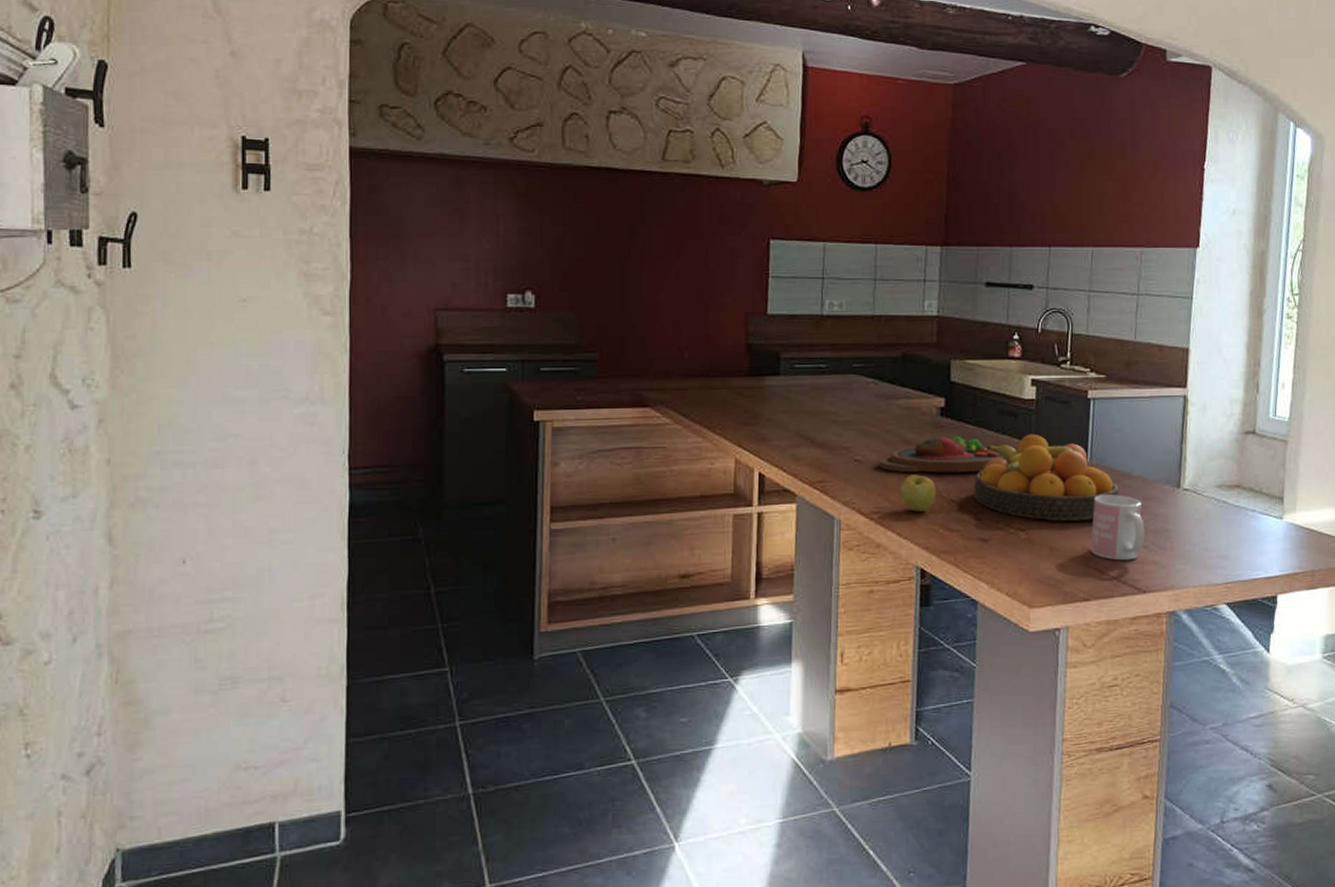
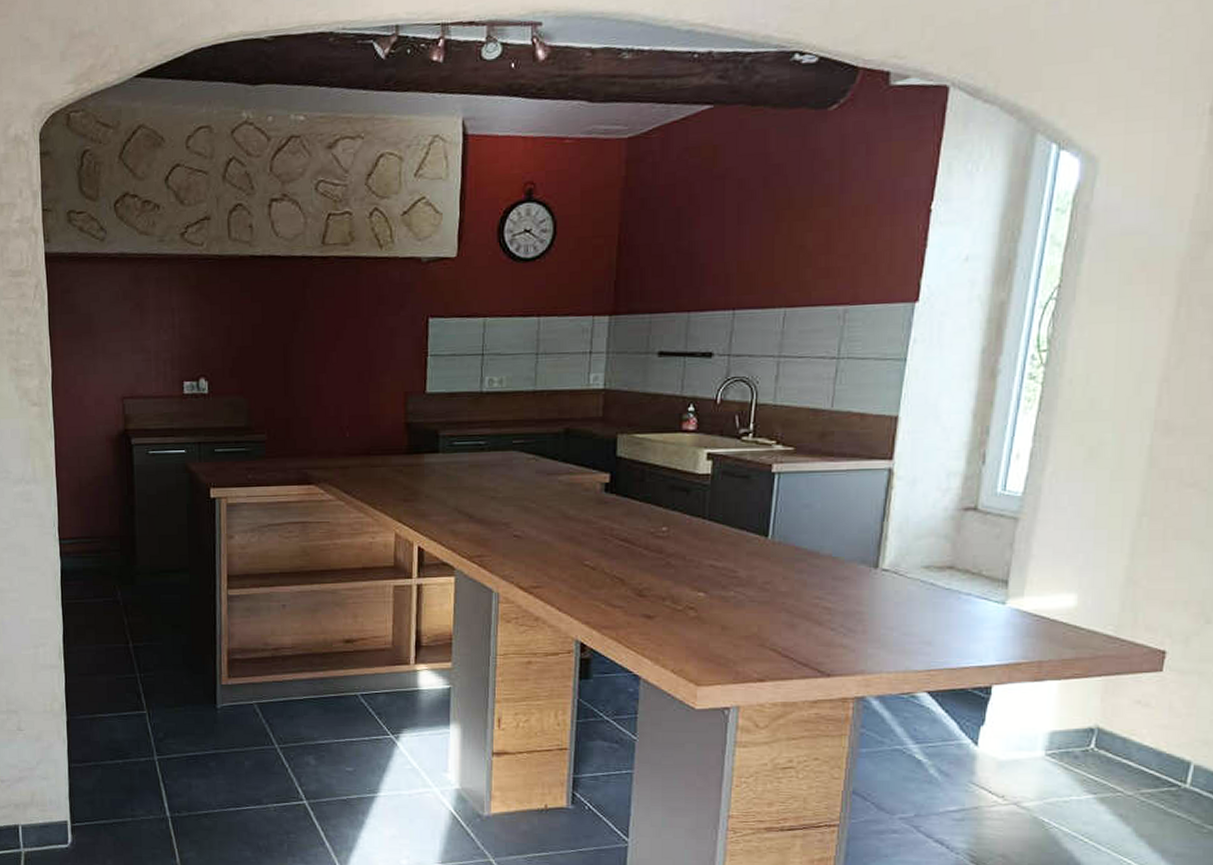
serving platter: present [879,435,1005,474] -> none [539,511,674,550]
apple: present [900,474,936,512] -> none [560,550,599,587]
fruit bowl: present [974,433,1120,522] -> none [639,510,805,601]
mug: present [1090,495,1145,561] -> none [768,574,833,642]

